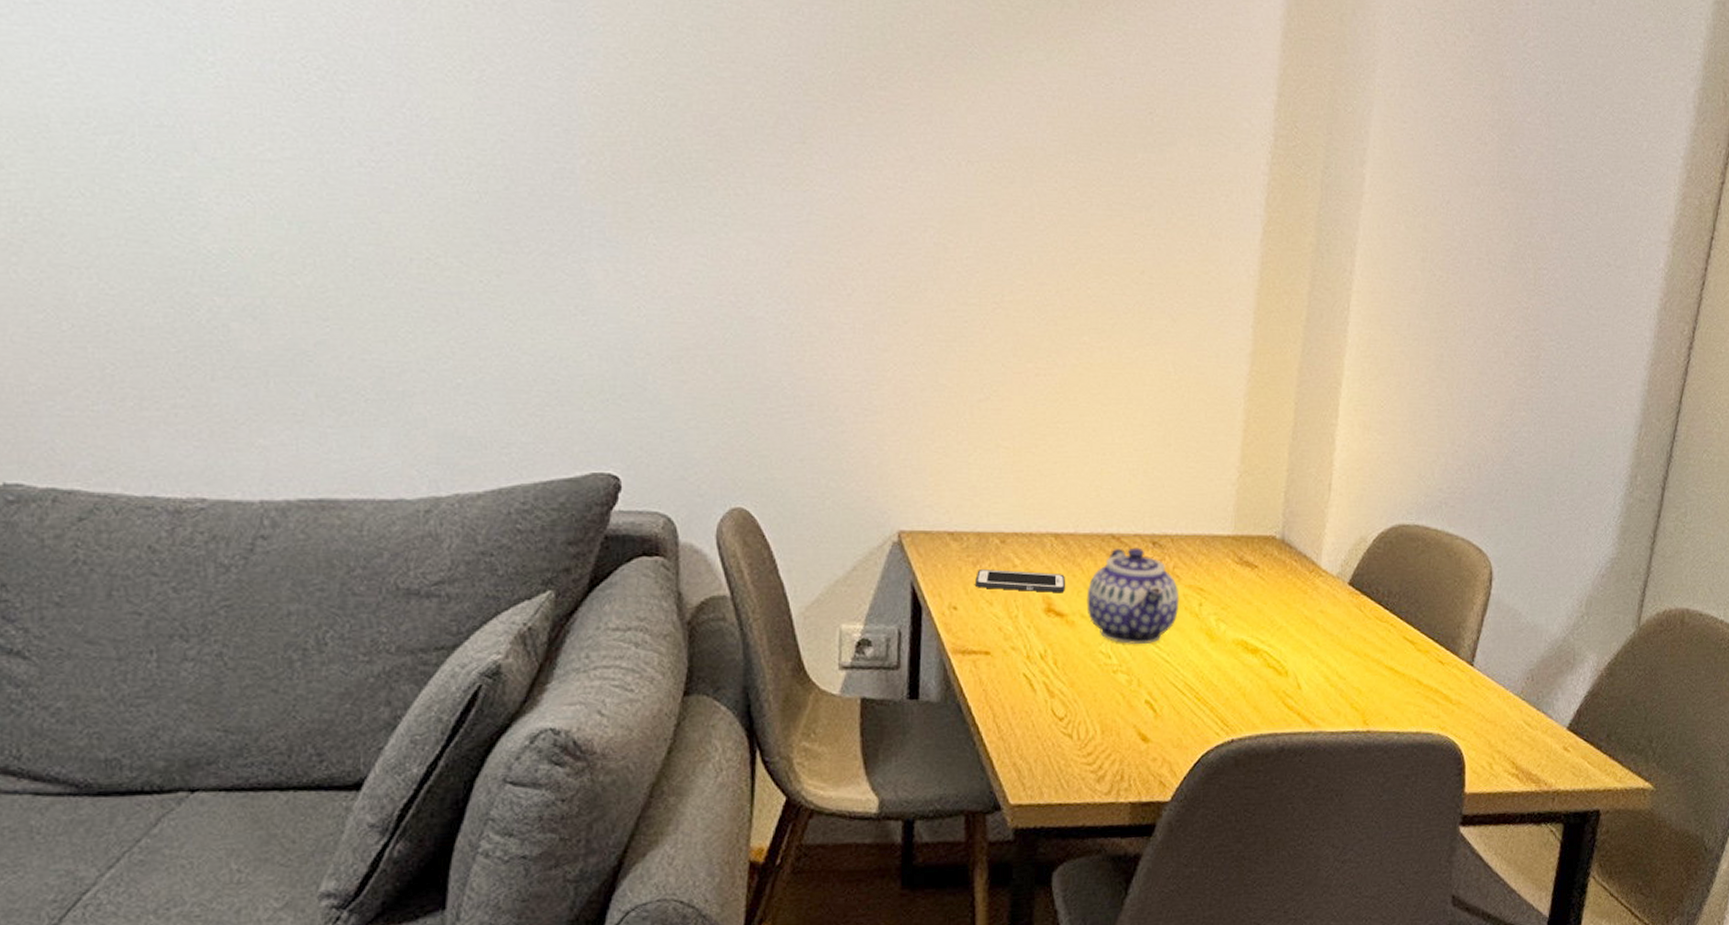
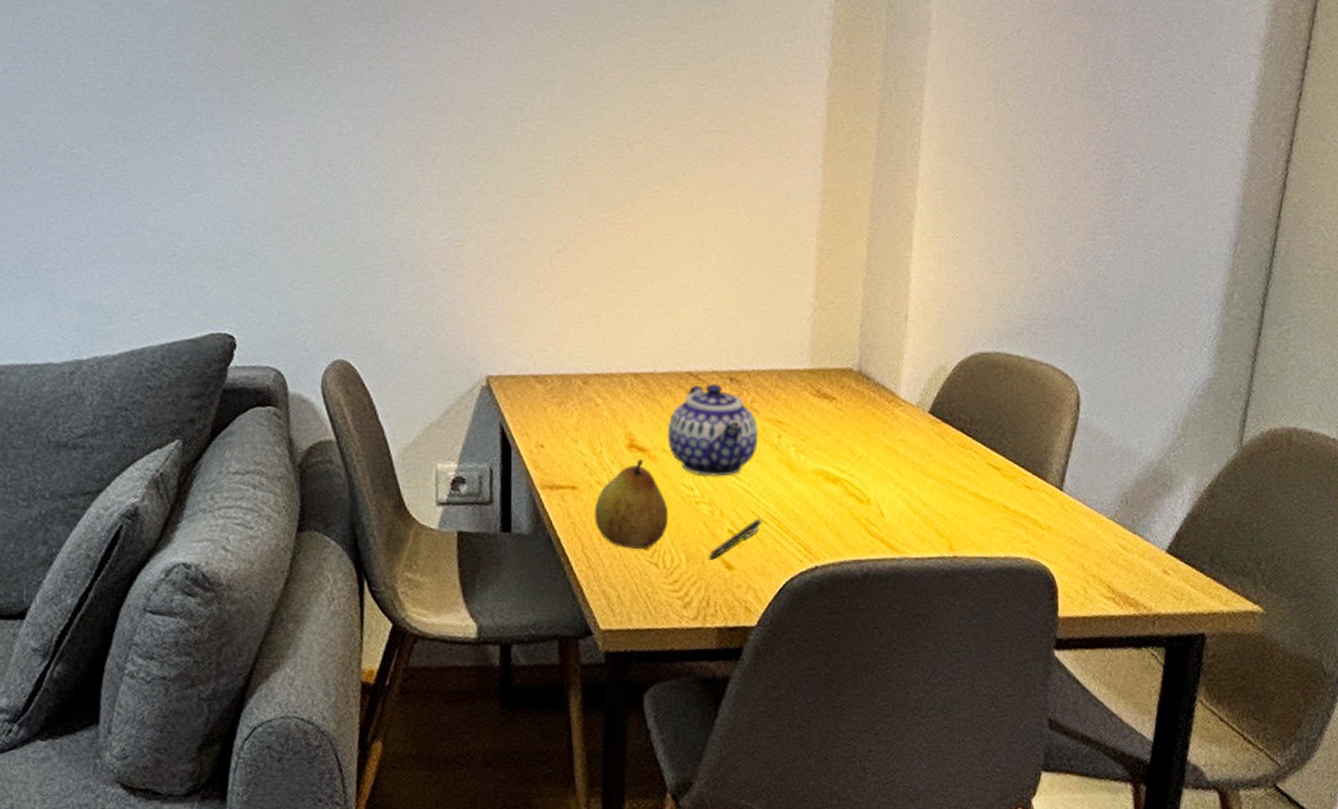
cell phone: present [975,569,1065,592] -> none [560,409,646,429]
fruit: none [1007,624,1085,720] -> present [594,459,669,550]
pen: none [1125,689,1180,729] -> present [709,518,762,558]

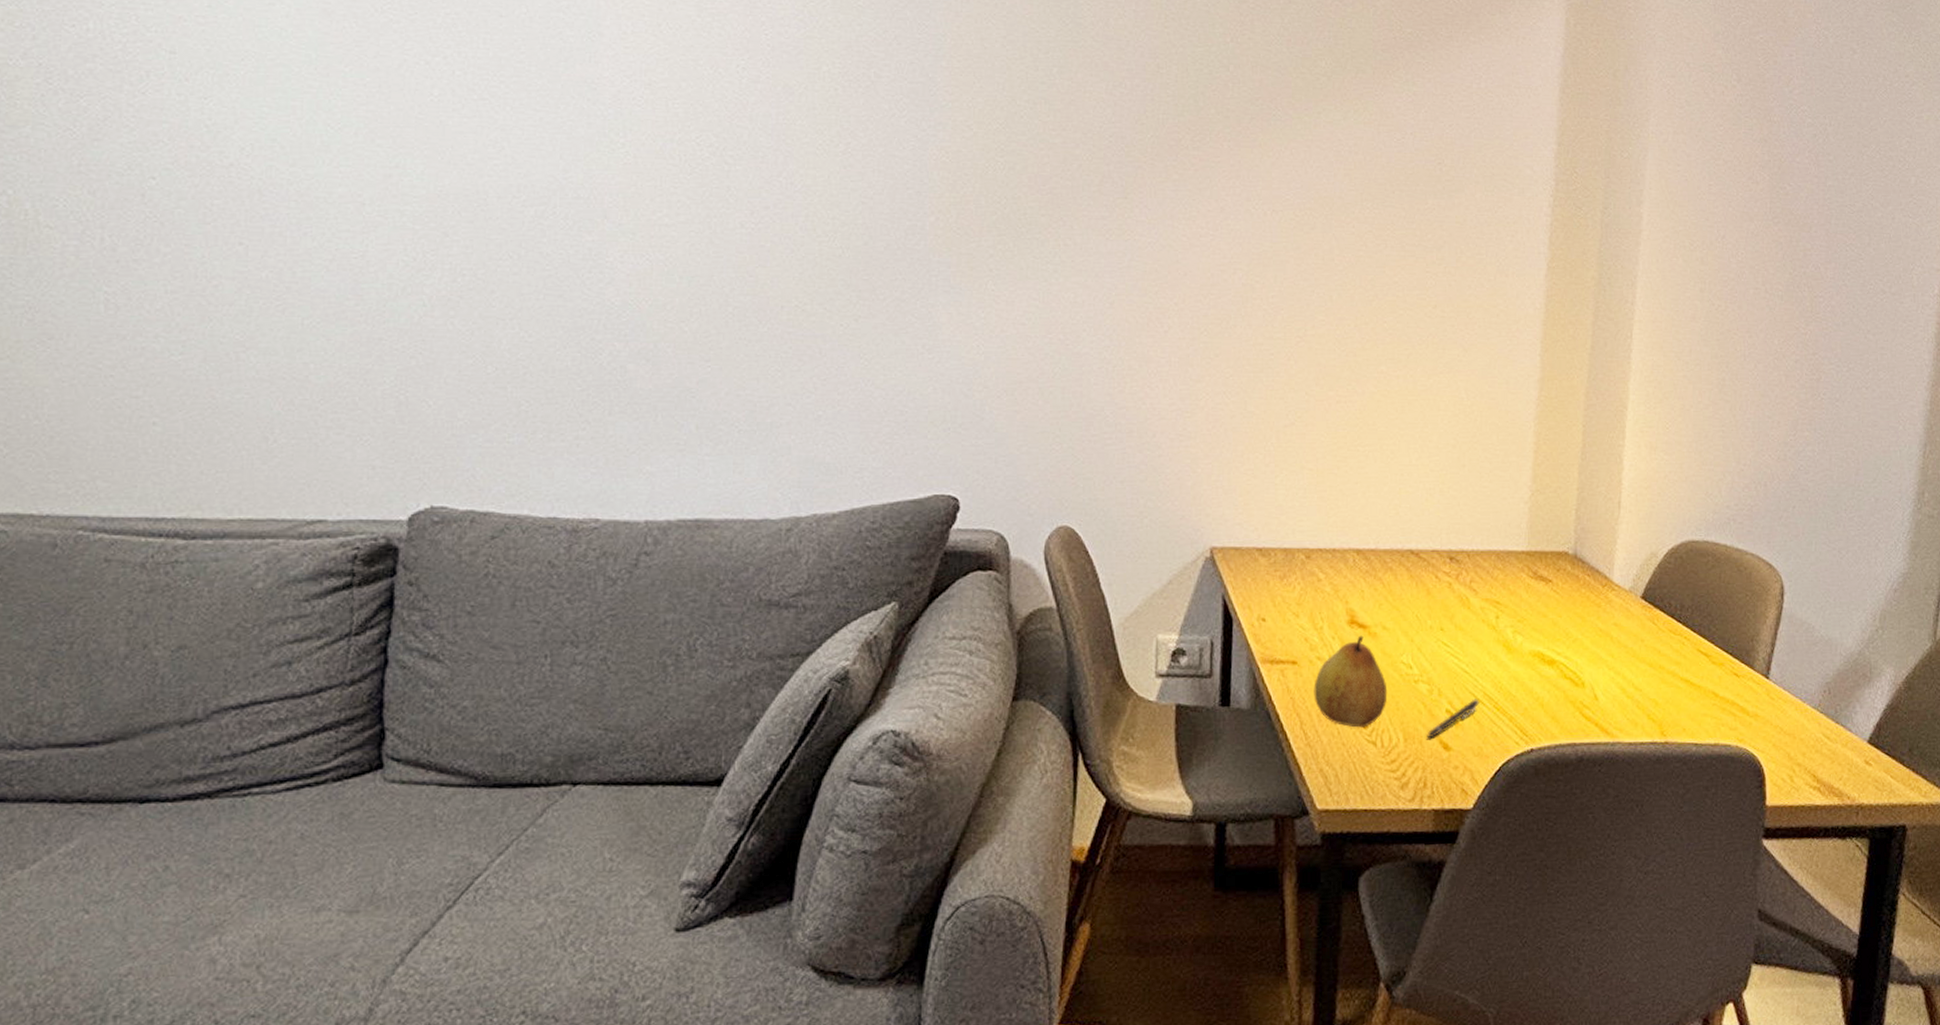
teapot: present [667,384,759,476] -> none [1388,562,1477,655]

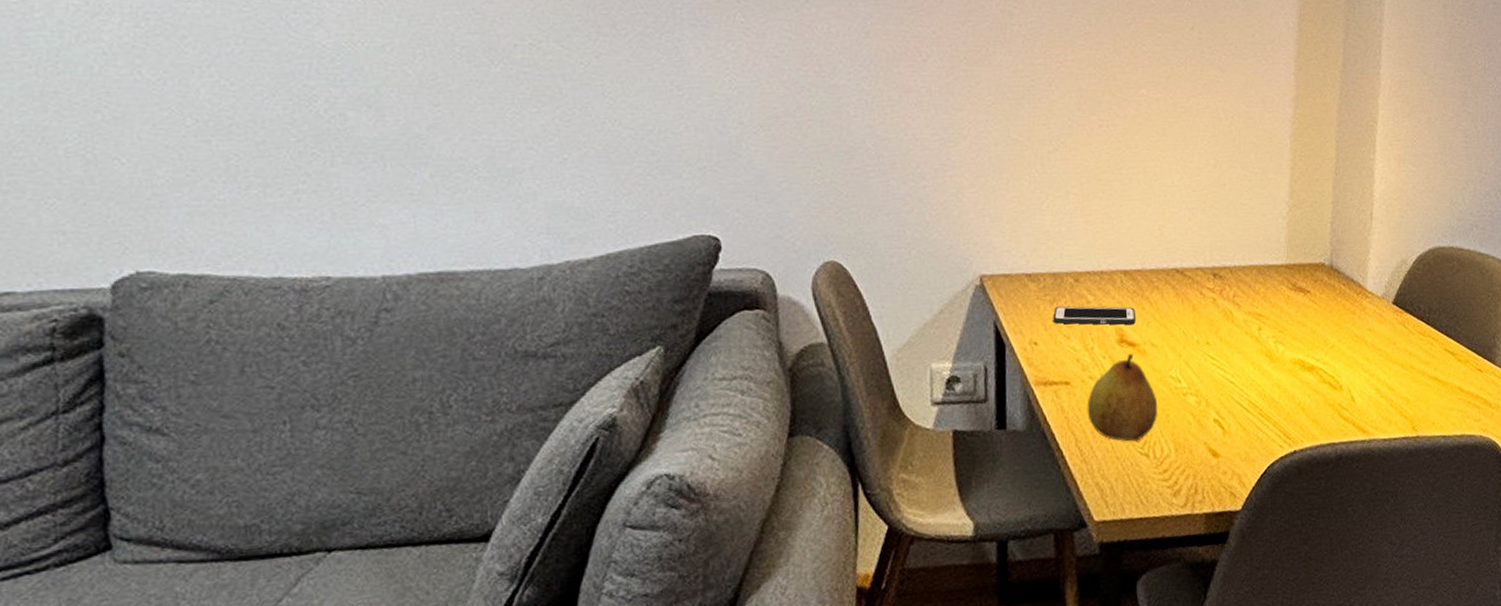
cell phone: none [1282,583,1367,605] -> present [1053,306,1136,325]
pen: present [1427,699,1480,737] -> none [1196,407,1245,446]

